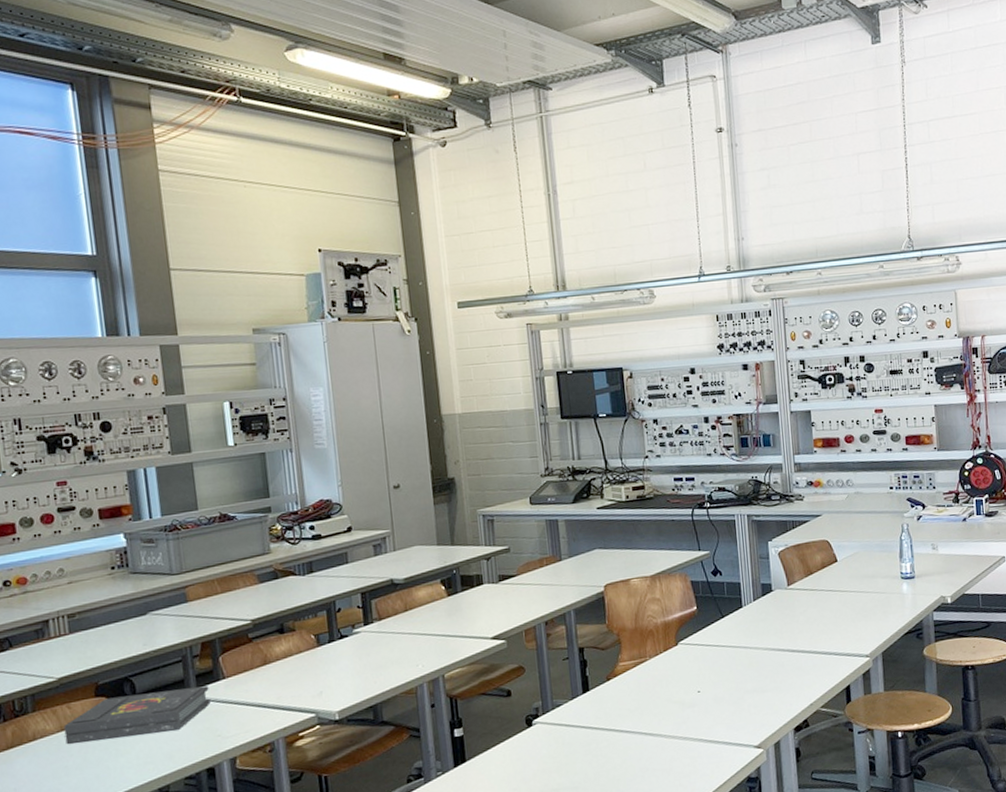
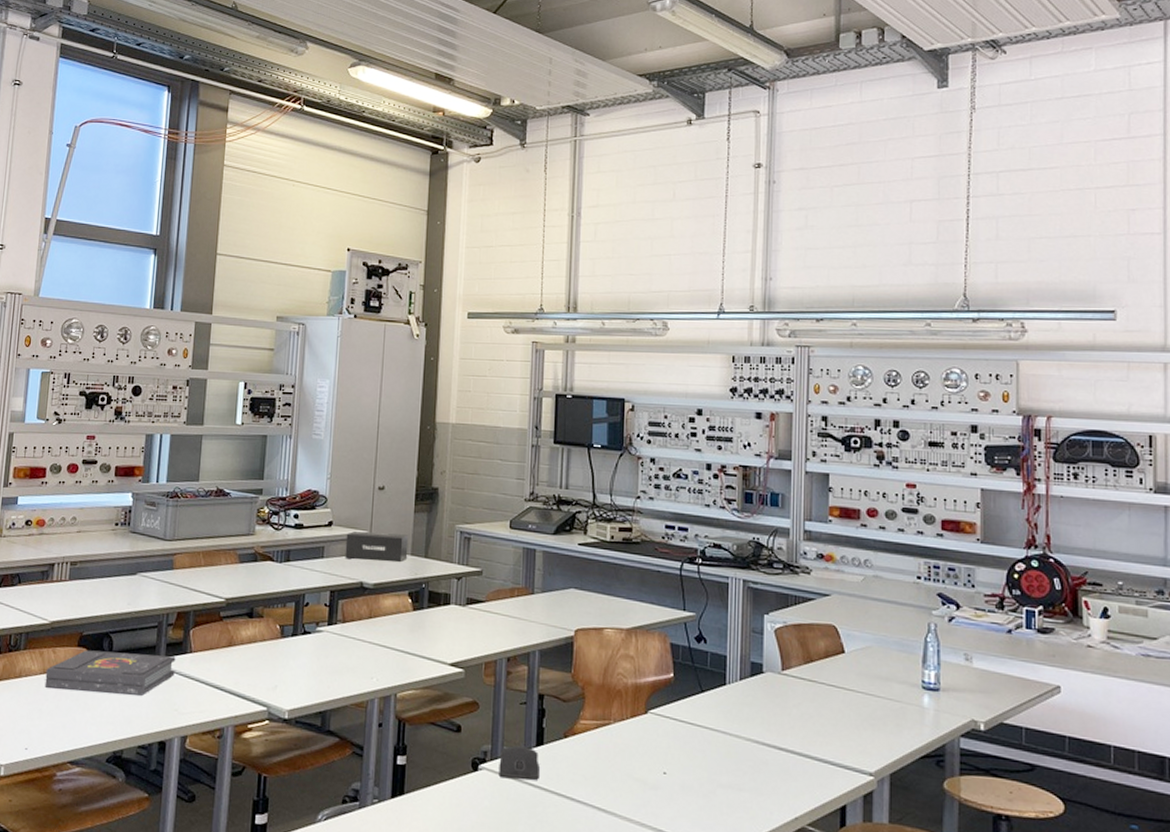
box: none [368,527,435,560] -> present [345,531,409,563]
computer mouse: none [551,695,589,728] -> present [498,746,540,781]

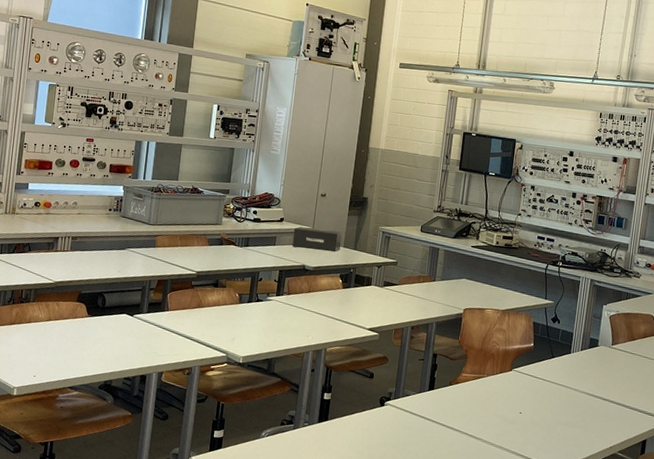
book: present [44,650,176,696] -> none [50,304,156,341]
computer mouse: present [498,746,540,781] -> none [399,389,430,415]

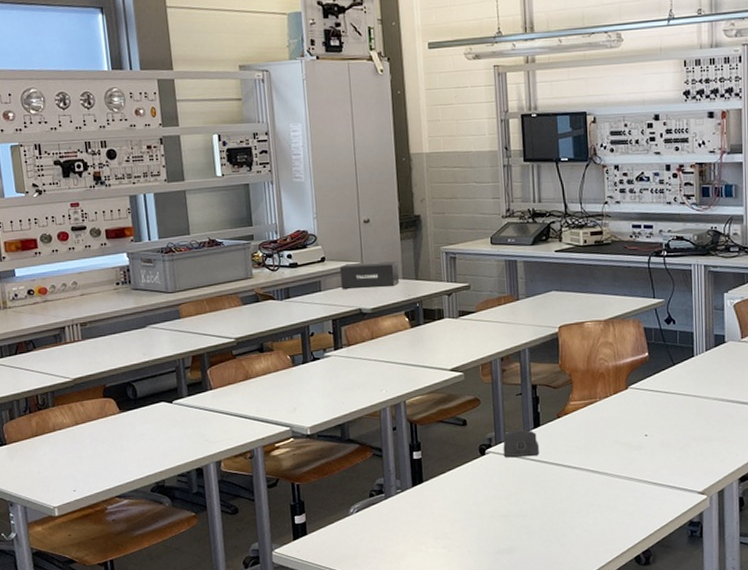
computer mouse: none [399,389,430,415] -> present [503,430,539,458]

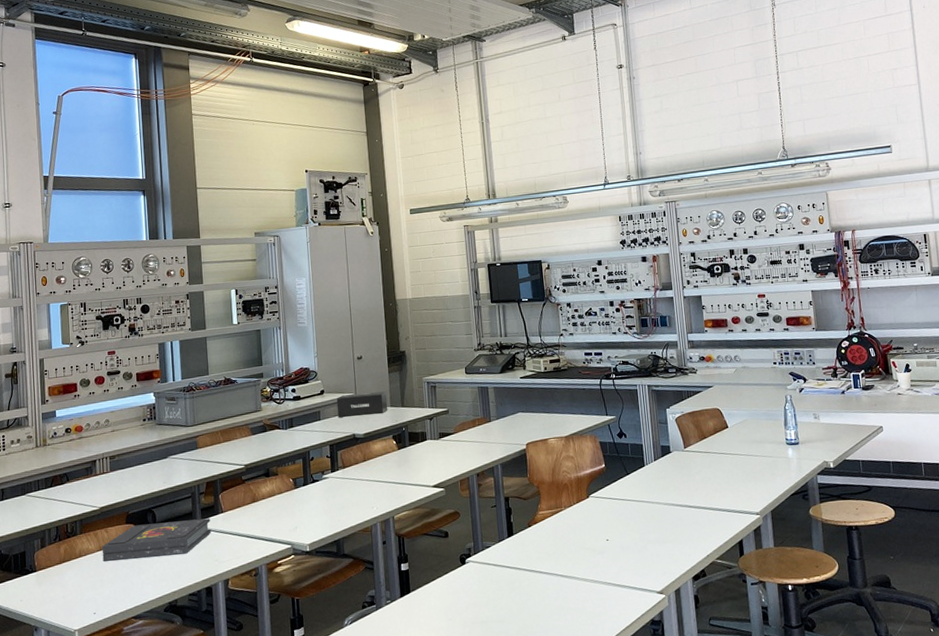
book: none [78,395,200,437] -> present [102,518,211,561]
computer mouse: present [503,430,539,458] -> none [481,539,513,566]

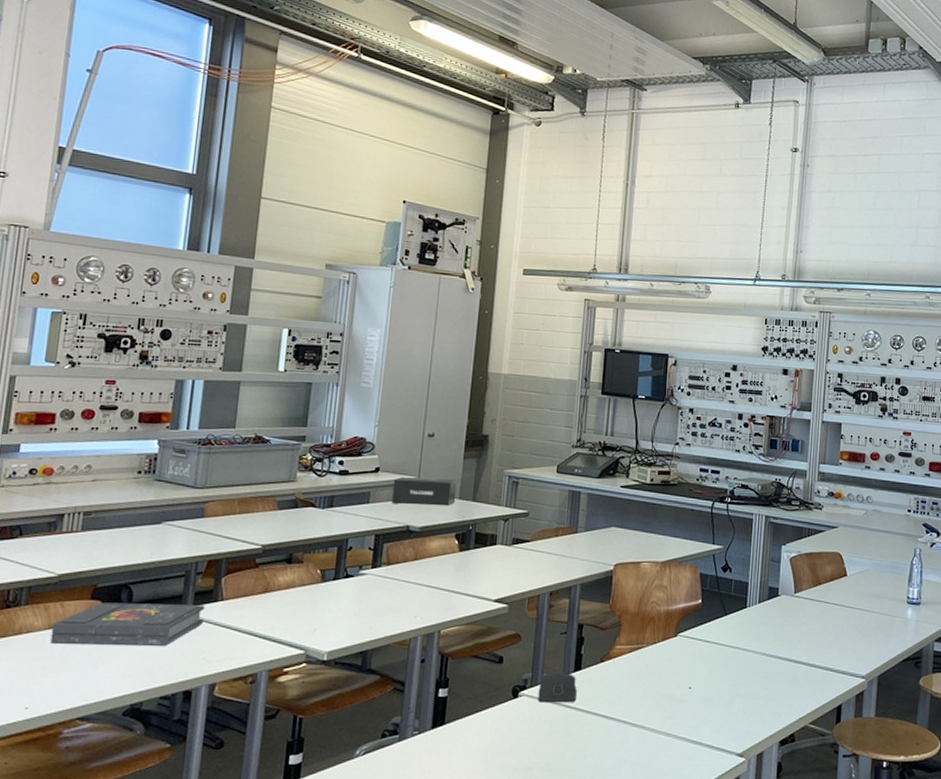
computer mouse: none [481,539,513,566] -> present [538,673,577,703]

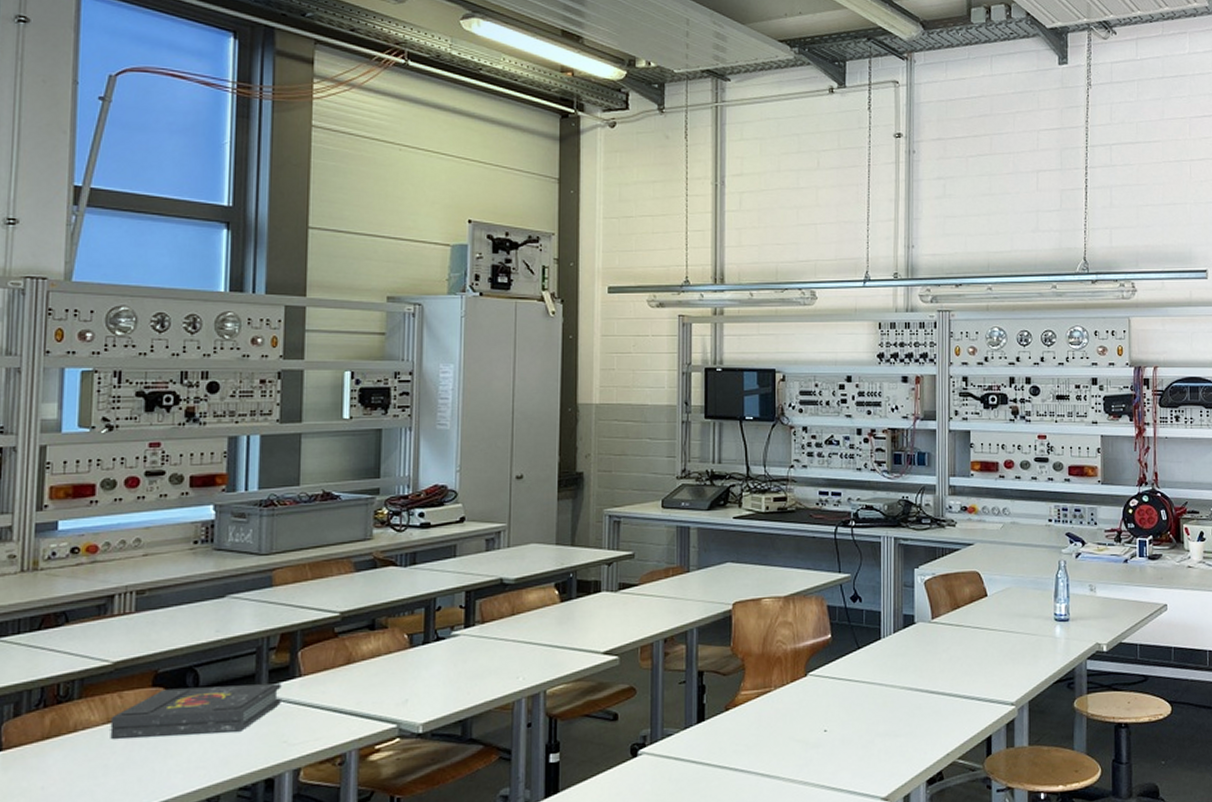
box: present [391,477,458,507] -> none [481,524,553,556]
computer mouse: present [538,673,577,703] -> none [659,725,701,760]

